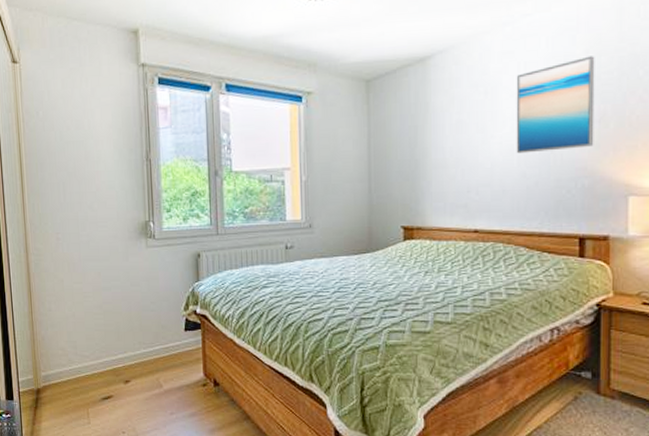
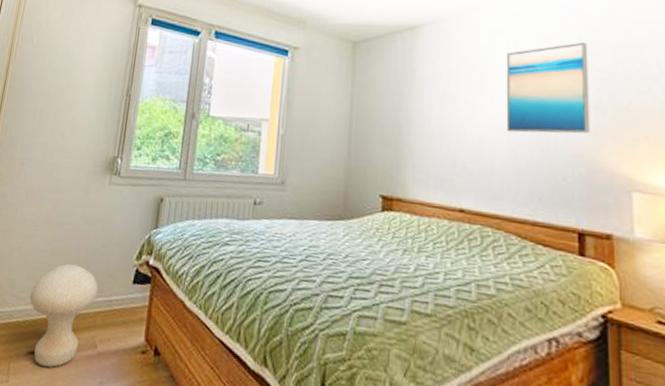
stool: none [92,322,155,408] -> present [29,263,99,368]

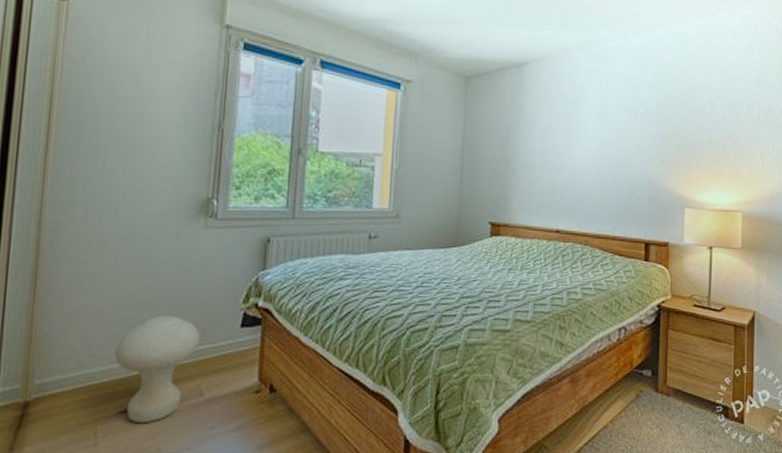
wall art: present [506,42,591,134] -> none [596,83,662,162]

